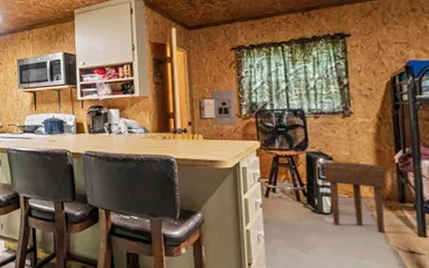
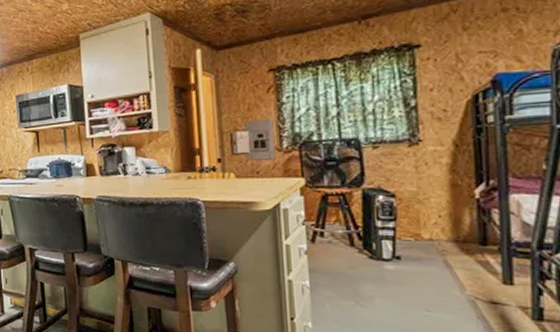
side table: present [321,162,388,233] -> none [381,198,466,281]

